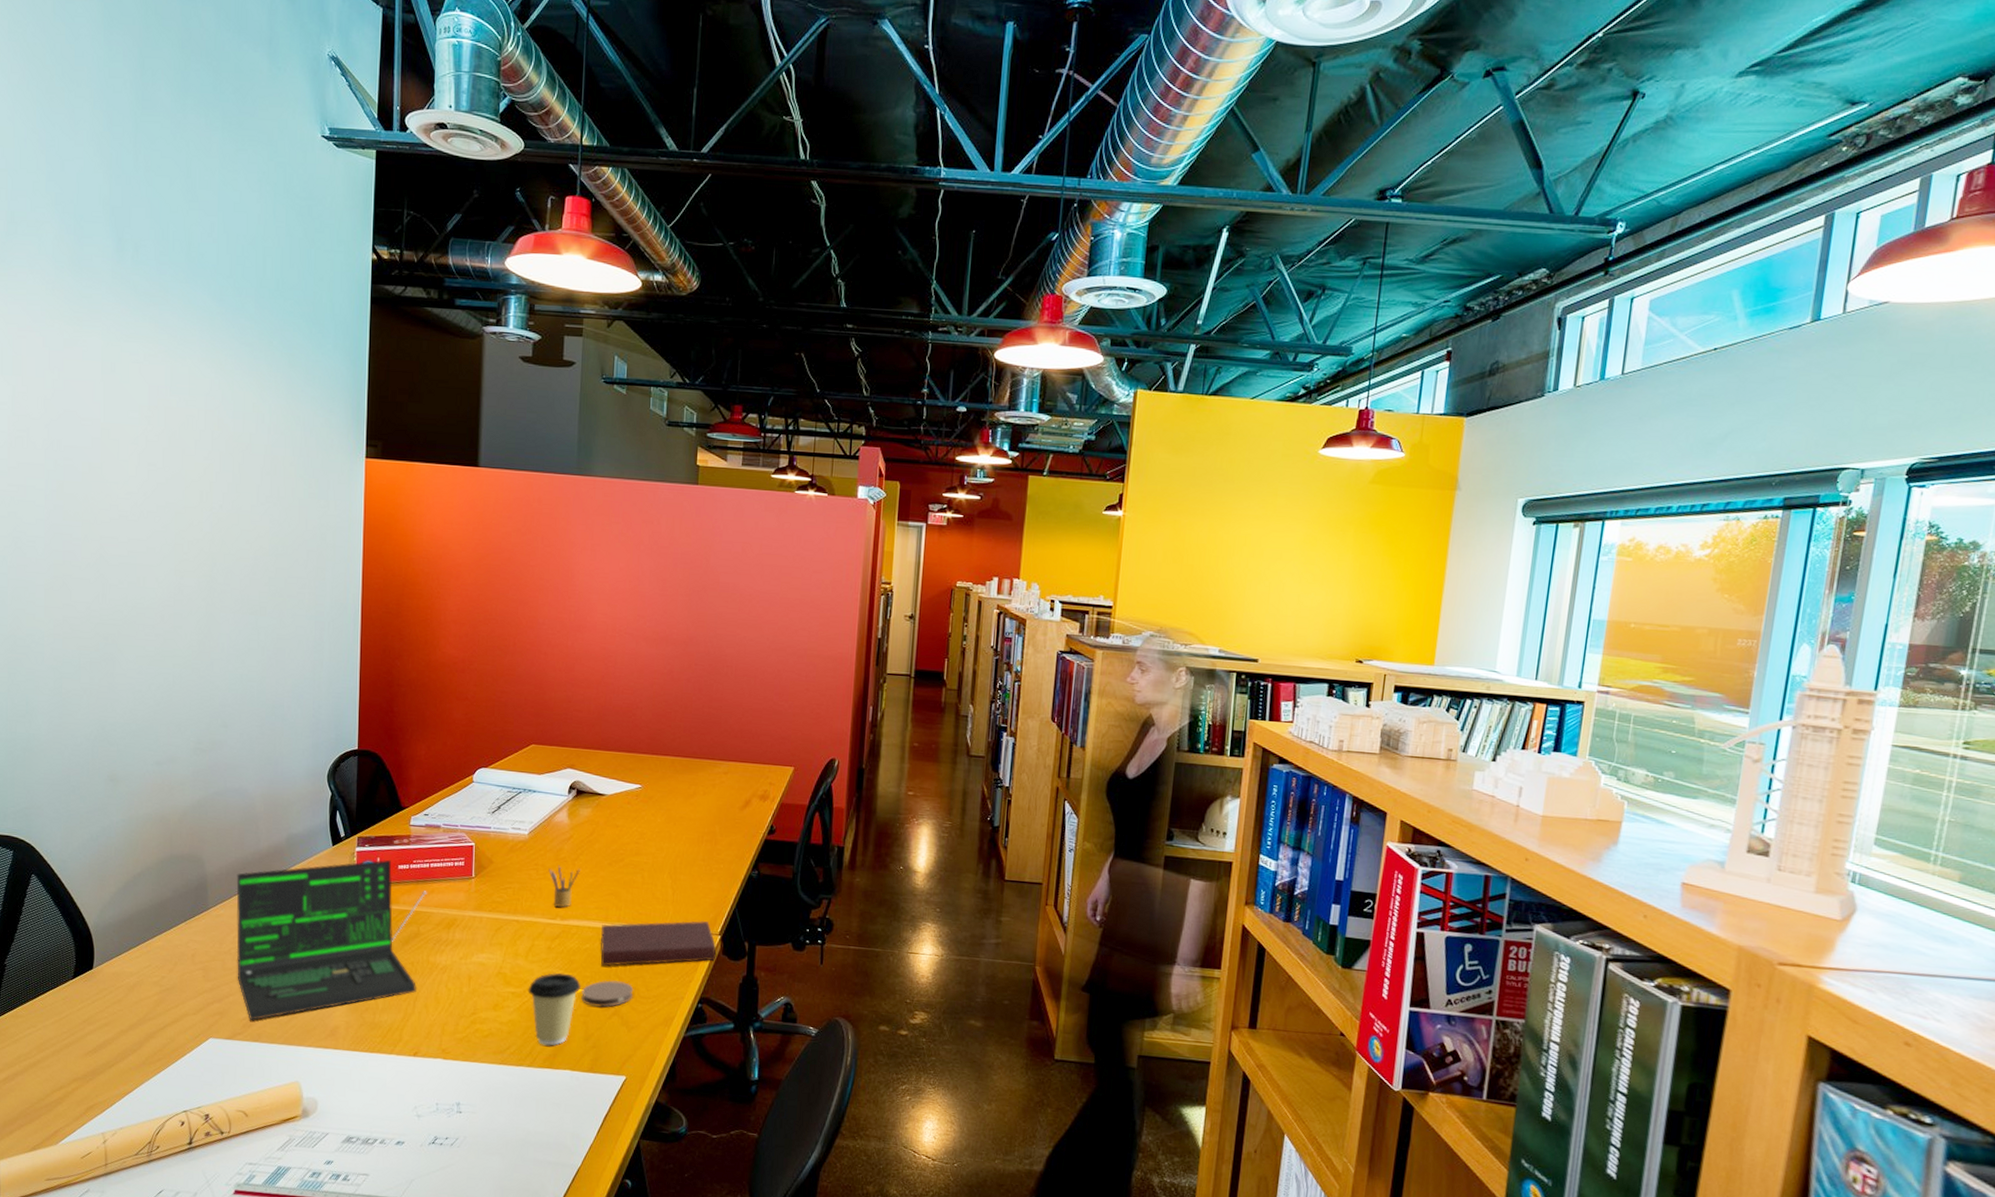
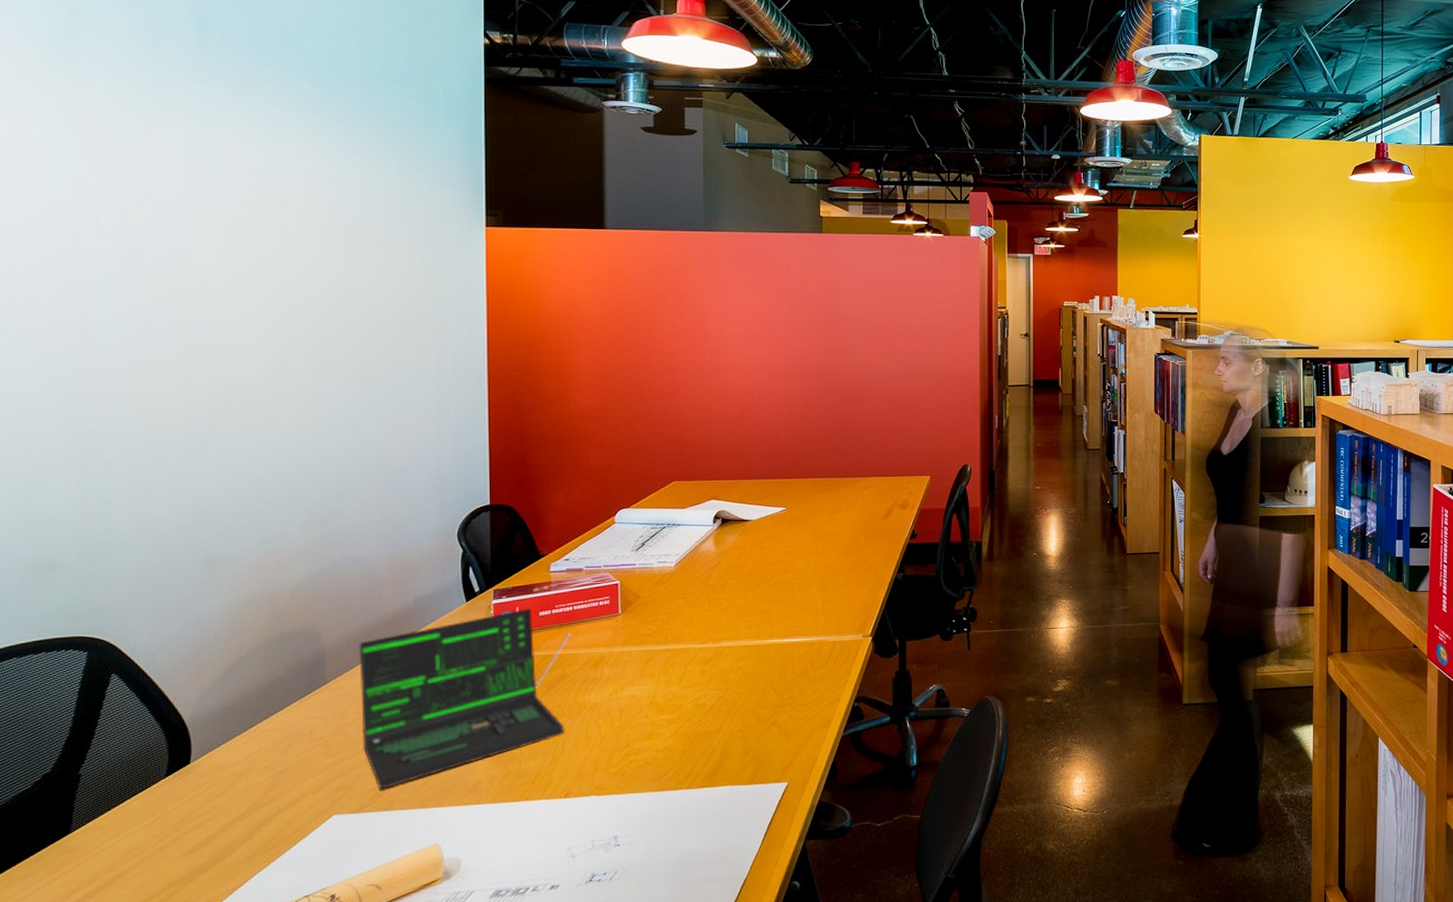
coffee cup: present [528,972,582,1046] -> none [683,693,738,766]
pencil box: present [548,865,580,908] -> none [697,591,730,631]
coaster: present [581,980,634,1007] -> none [738,693,790,721]
notebook: present [600,920,717,967] -> none [753,625,869,681]

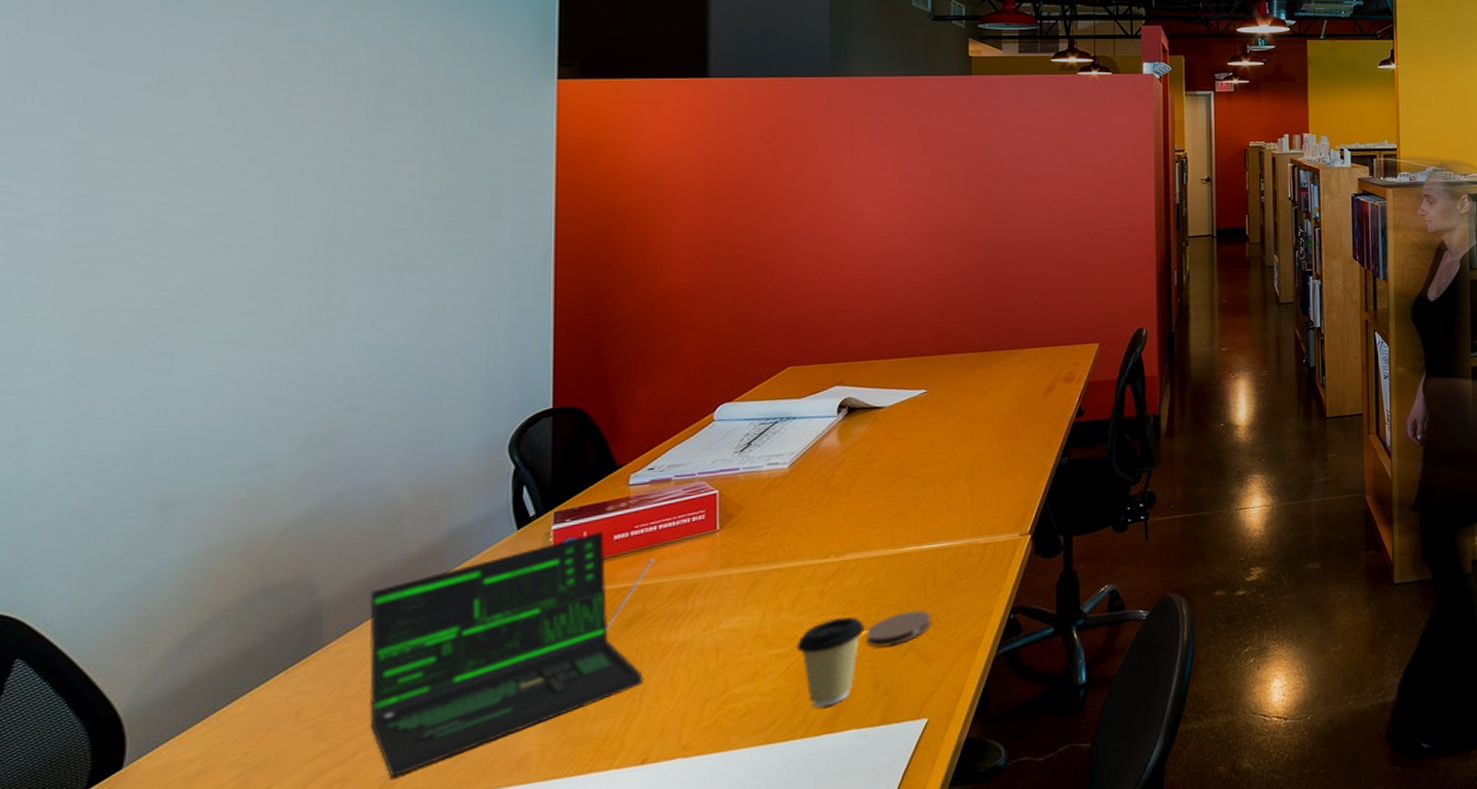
coffee cup: none [683,693,738,766] -> present [796,616,866,708]
coaster: none [738,693,790,721] -> present [866,610,931,647]

